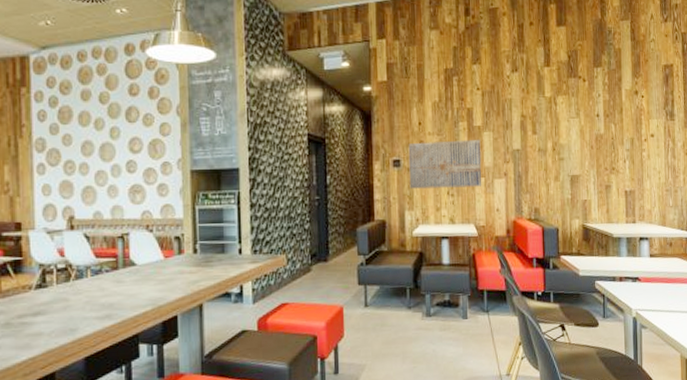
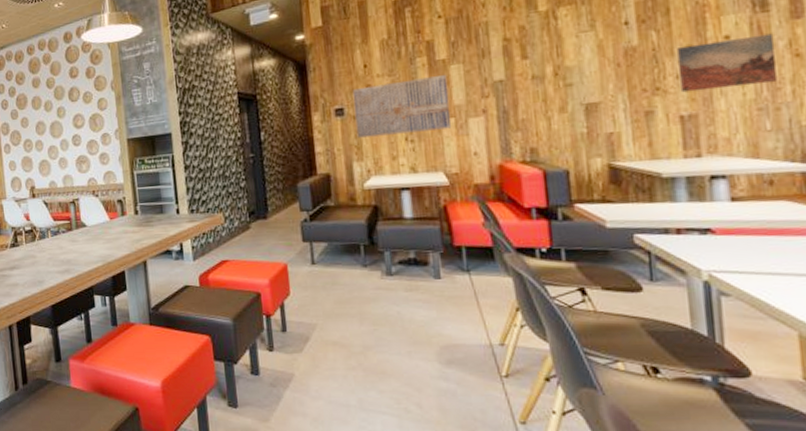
wall art: none [625,136,677,174] -> present [677,33,777,93]

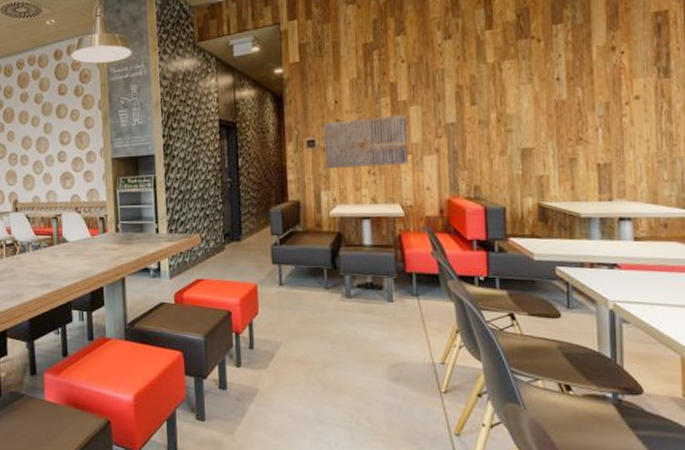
wall art: present [677,33,777,93] -> none [597,96,674,144]

